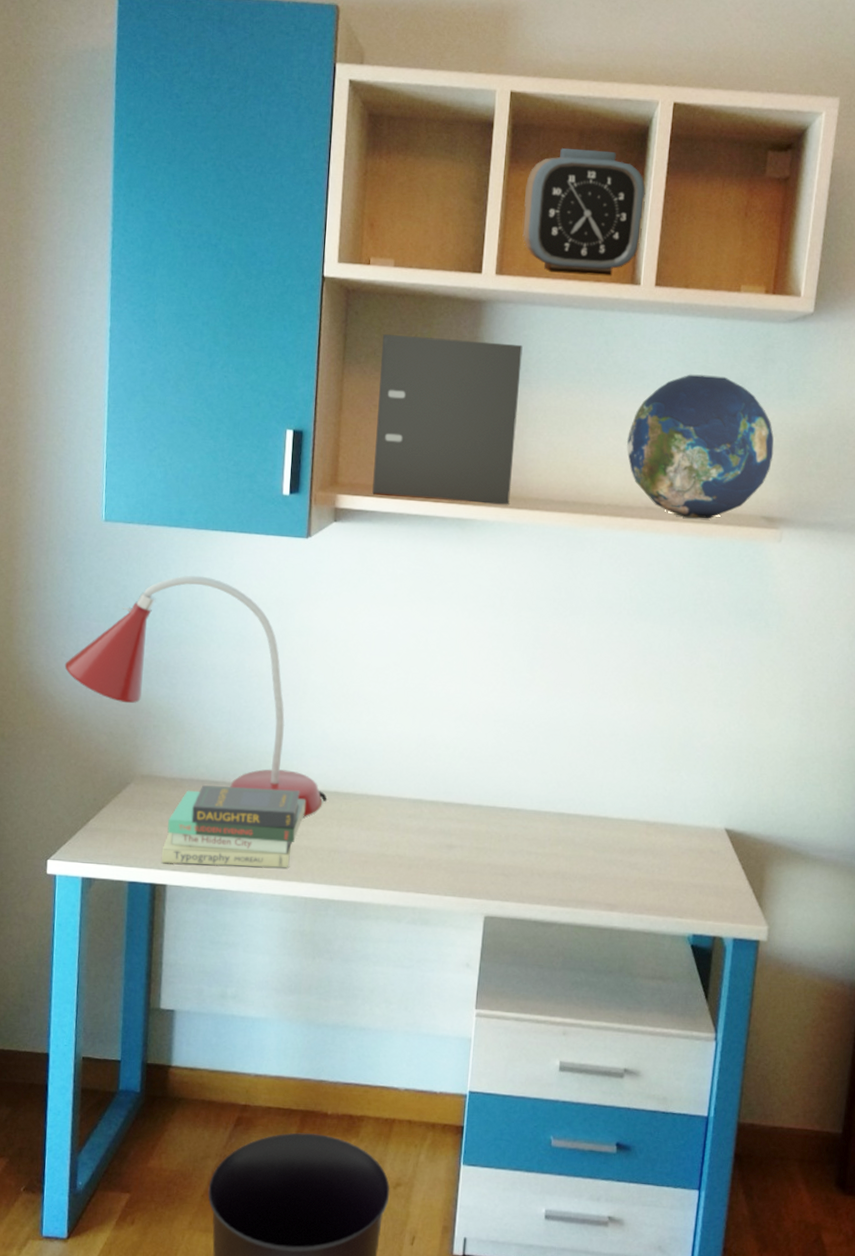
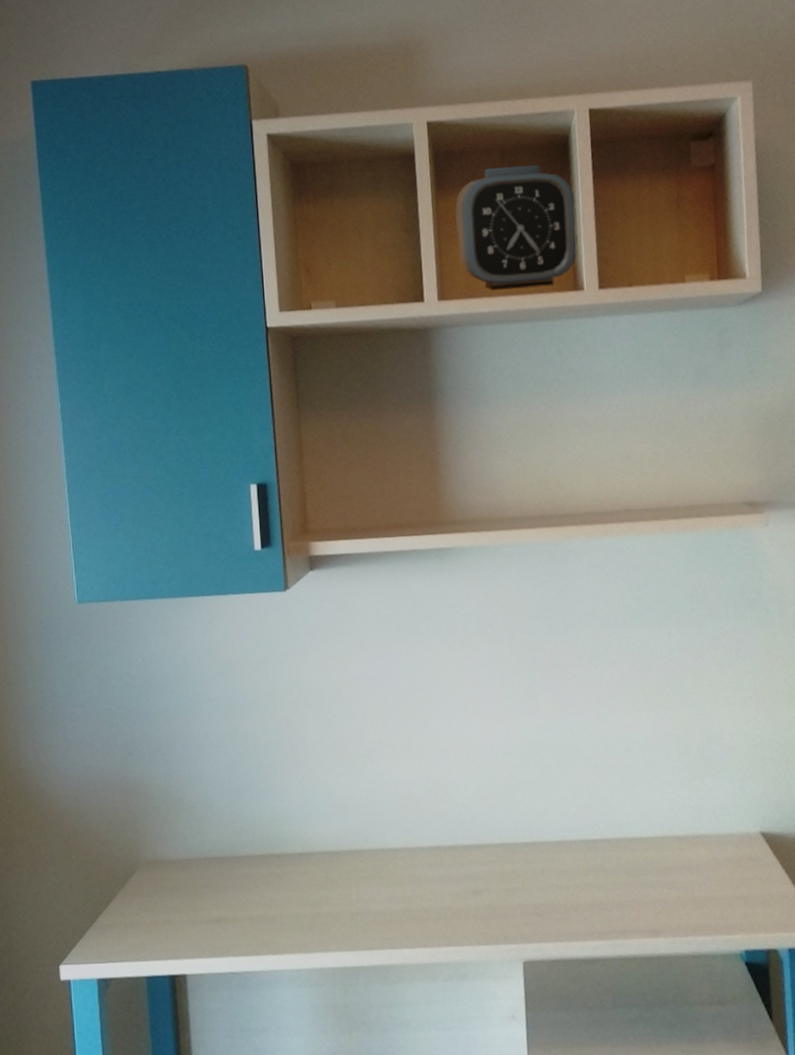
desk lamp: present [64,575,327,816] -> none [54,645,341,881]
books: present [161,785,306,868] -> none [177,854,320,952]
binder: present [372,334,523,504] -> none [333,366,486,537]
globe: present [626,374,774,519] -> none [594,368,746,515]

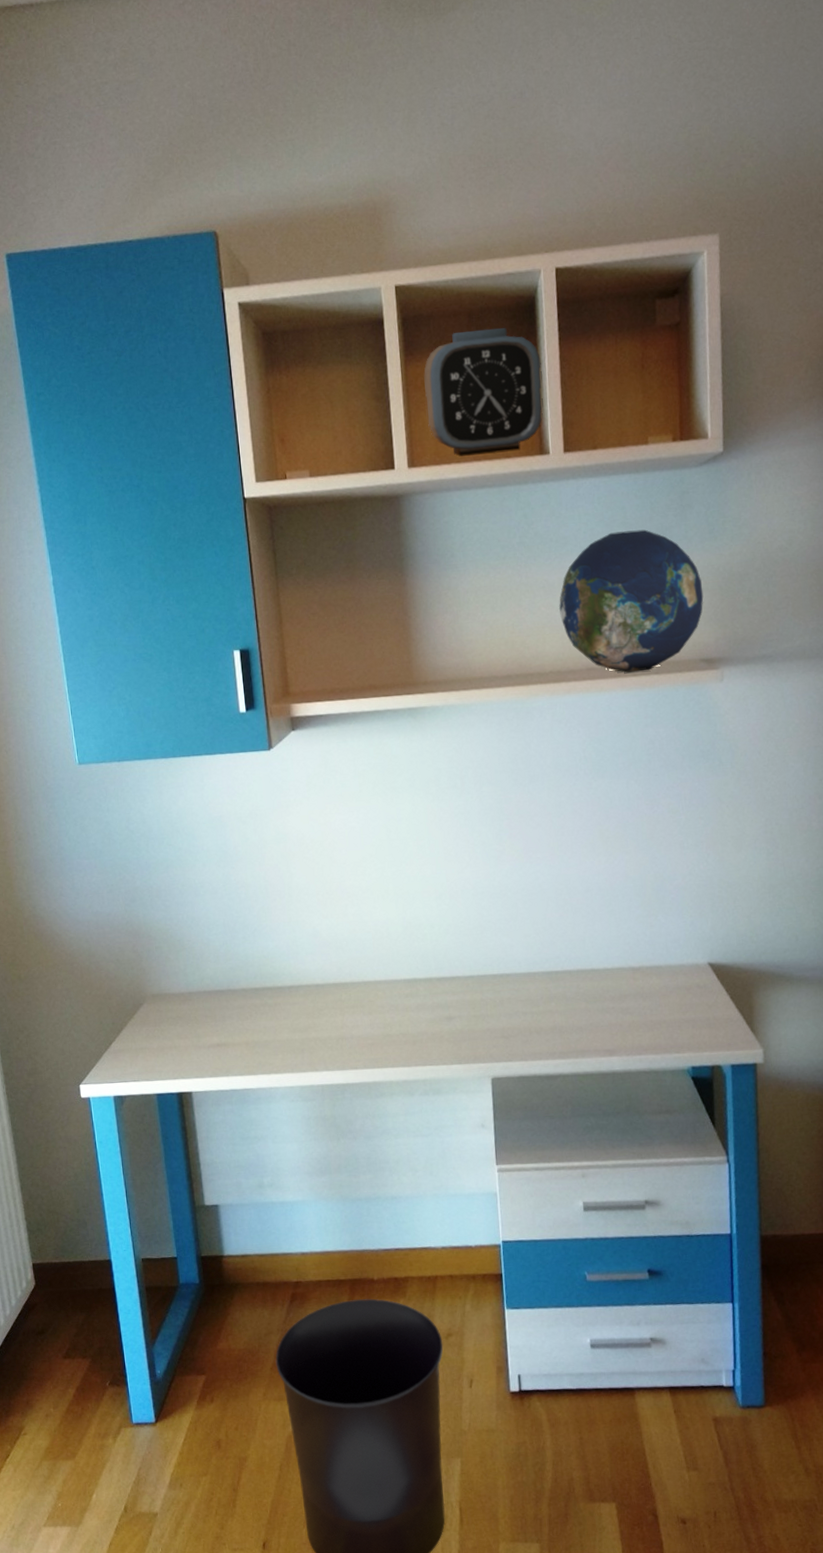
globe: none [594,368,746,515] -> present [558,529,704,673]

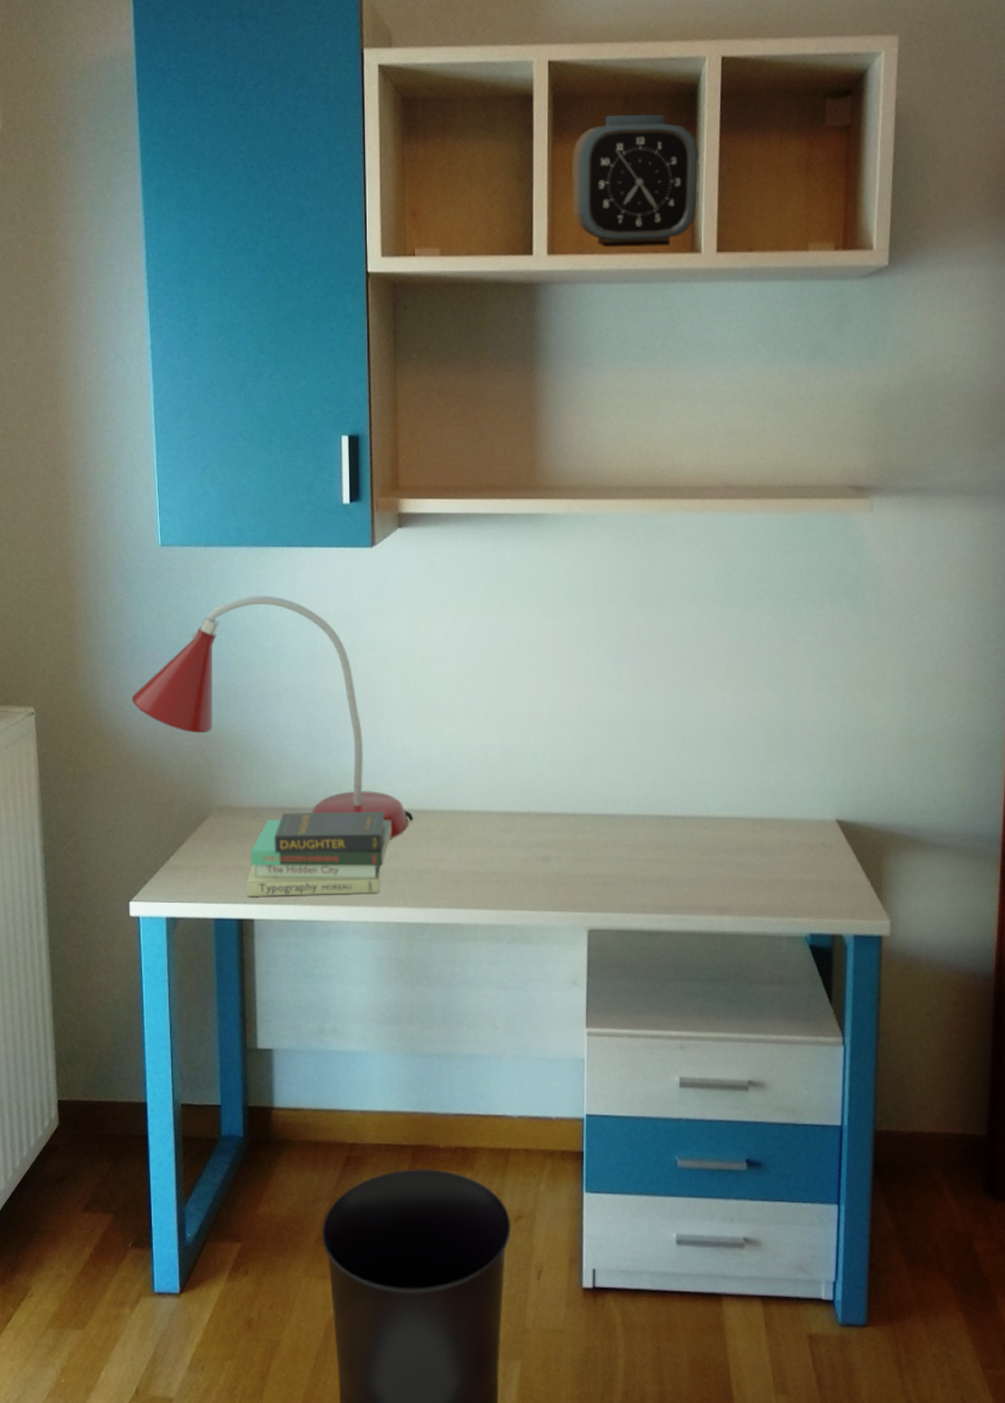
desk lamp: none [64,801,327,1010] -> present [131,595,413,838]
books: none [182,987,308,1073] -> present [246,811,391,898]
globe: present [558,529,704,673] -> none [699,341,857,494]

